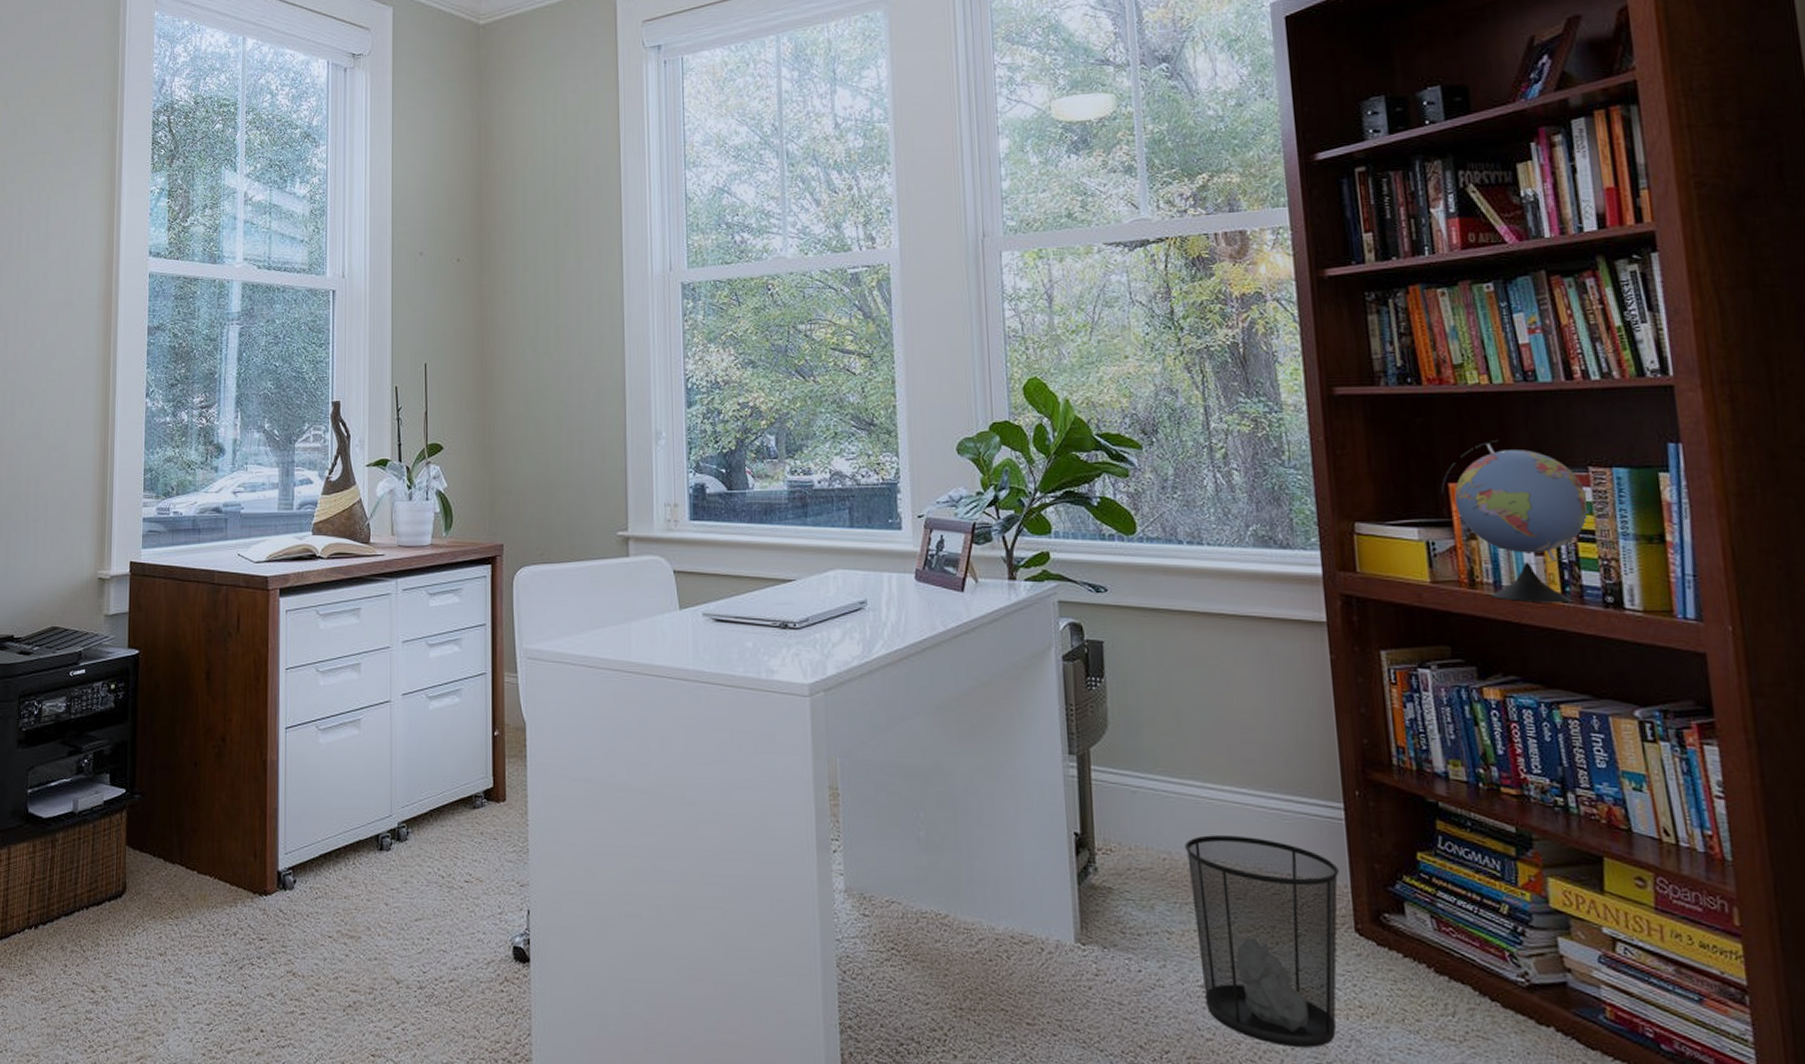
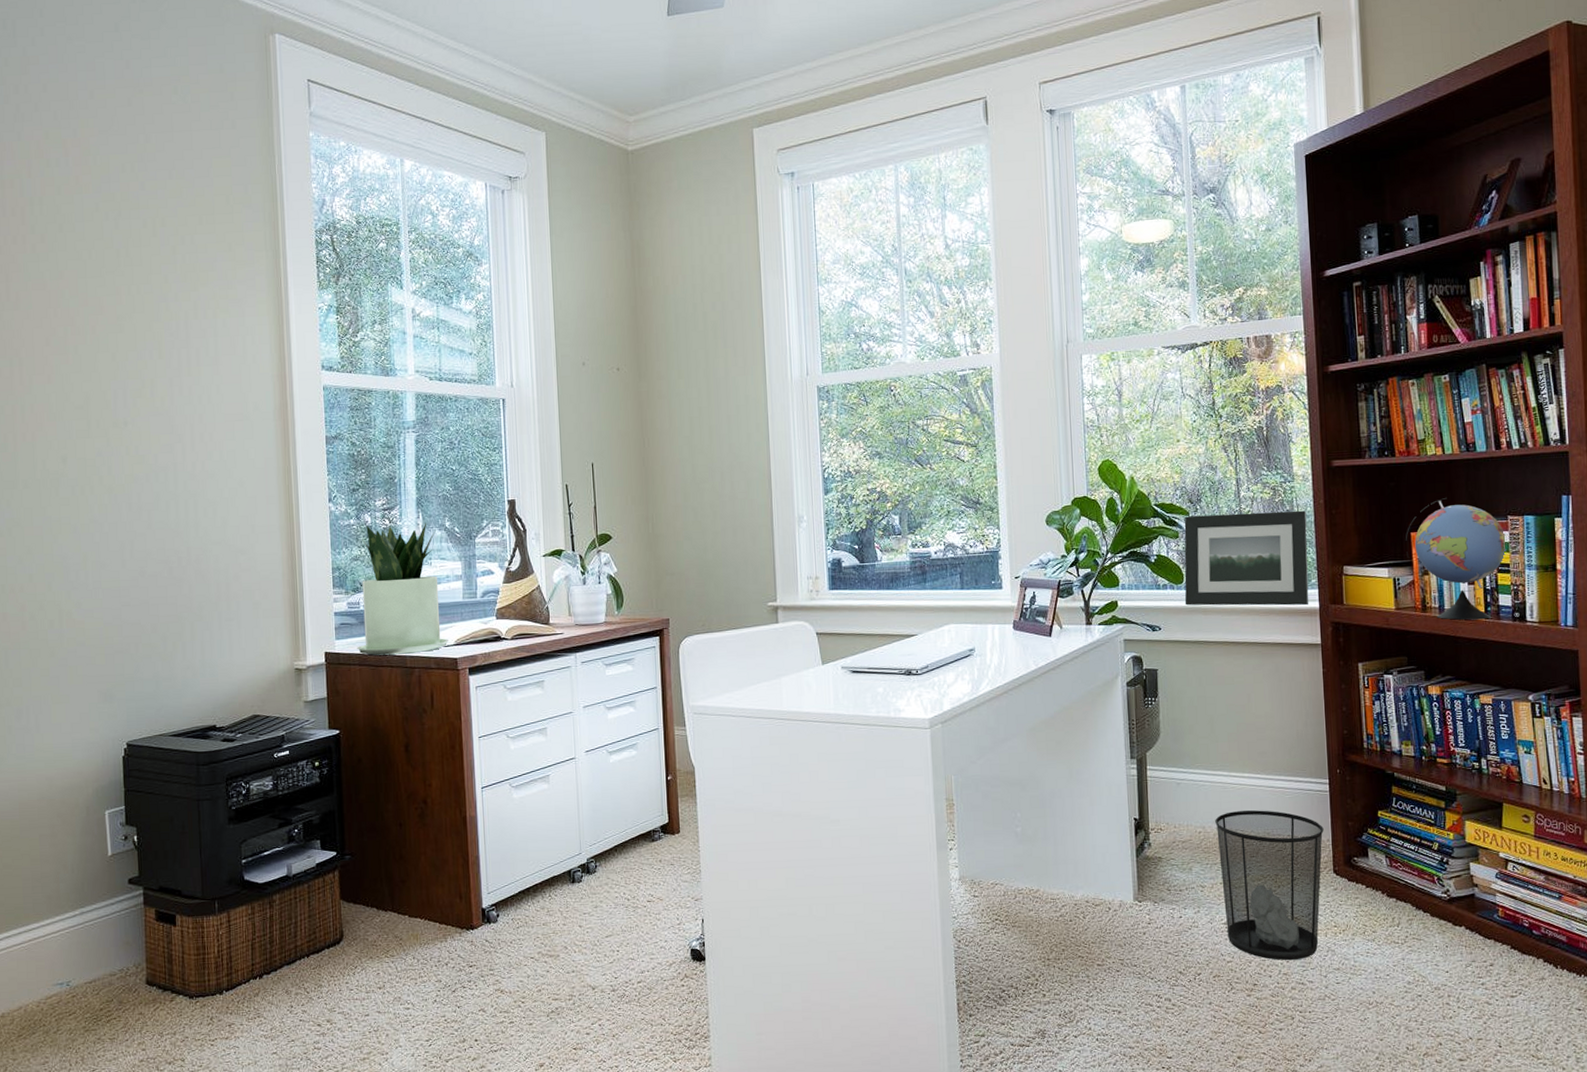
planter: none [163,423,261,569] -> present [357,523,449,656]
picture frame: none [1136,449,1309,571] -> present [1184,510,1309,606]

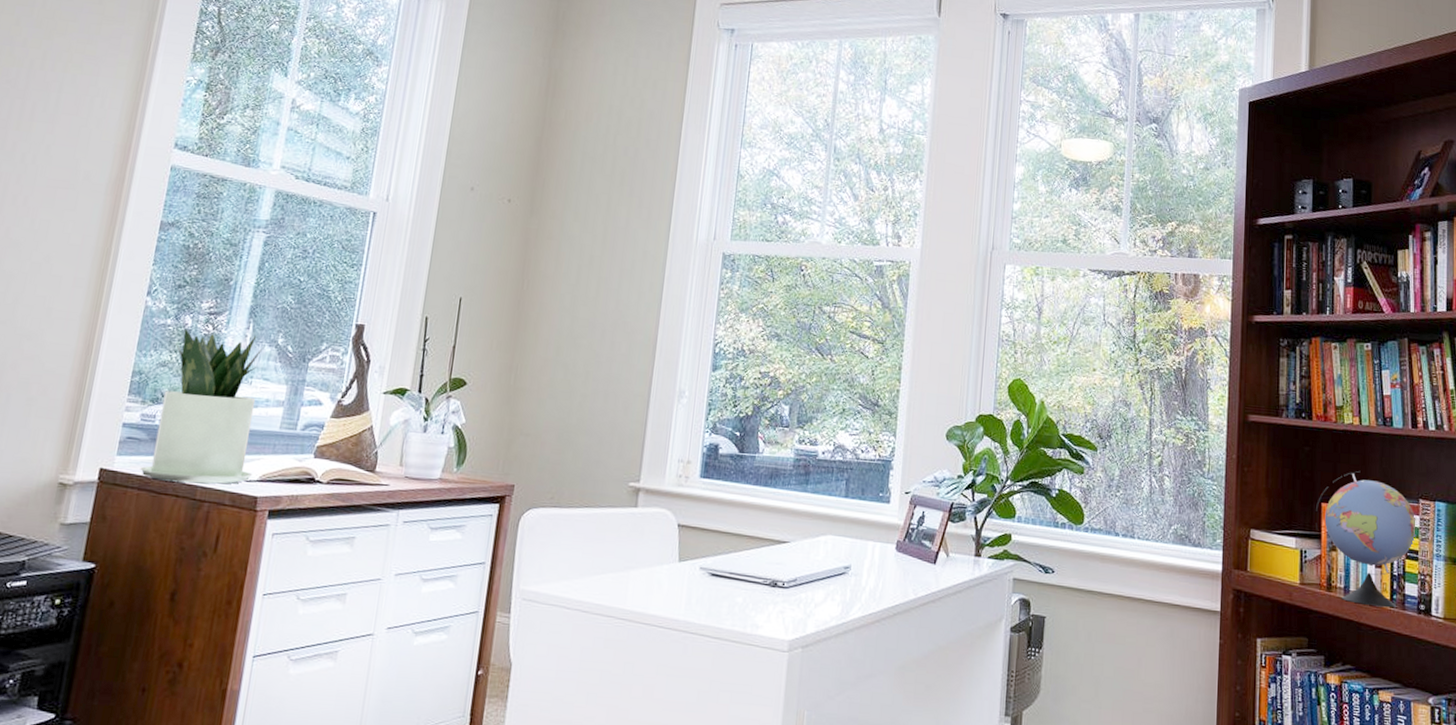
picture frame: present [1184,510,1309,606] -> none [1082,452,1218,567]

